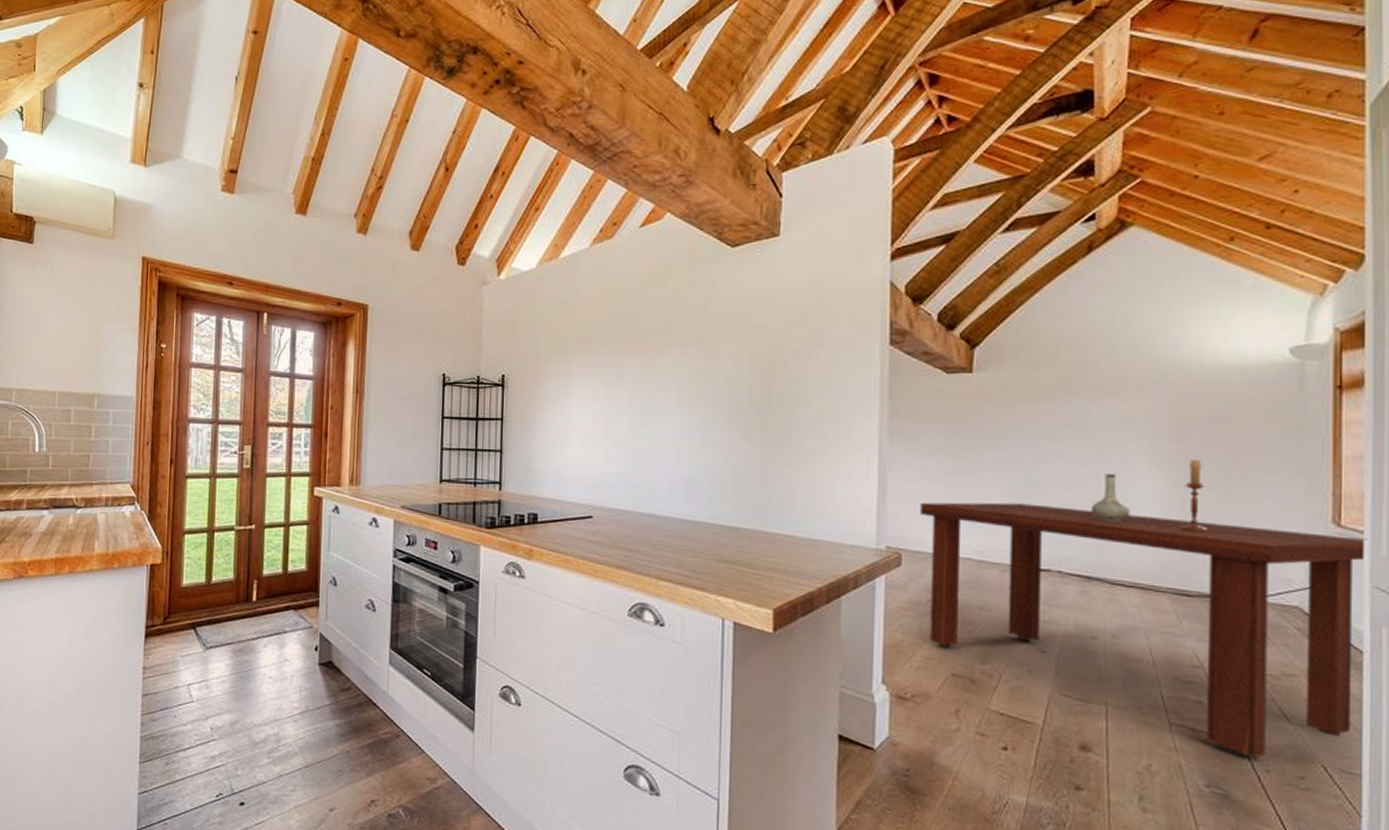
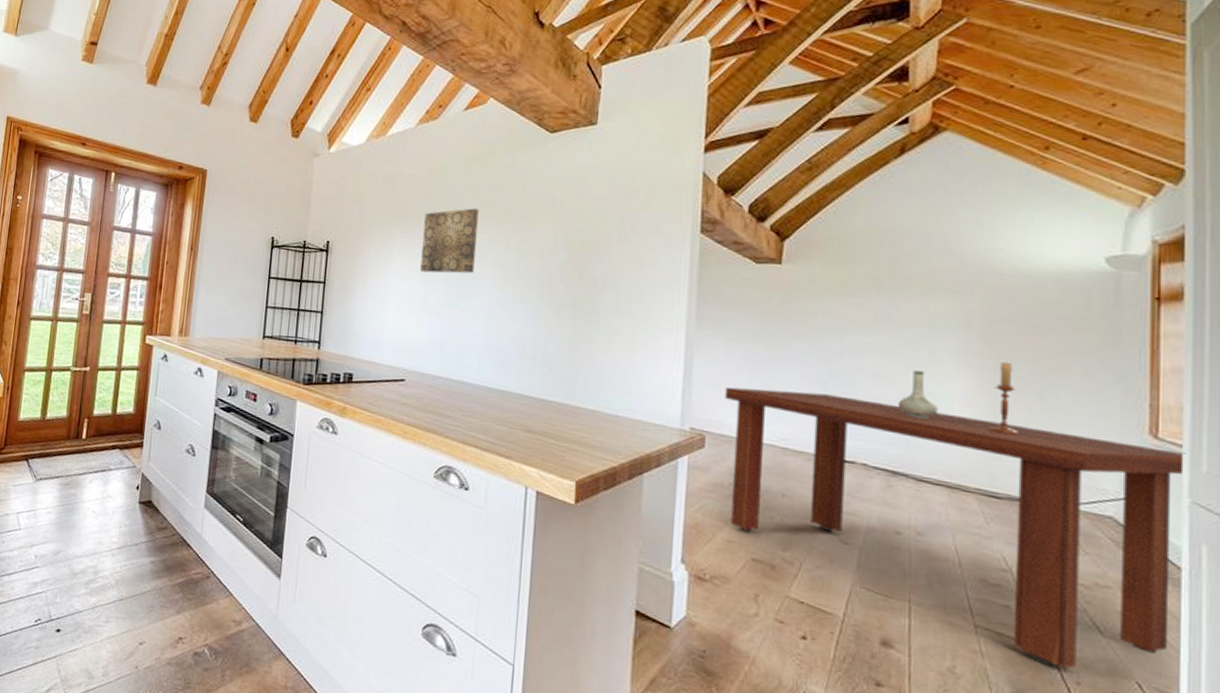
wall art: none [602,331,661,403] -> present [420,208,479,274]

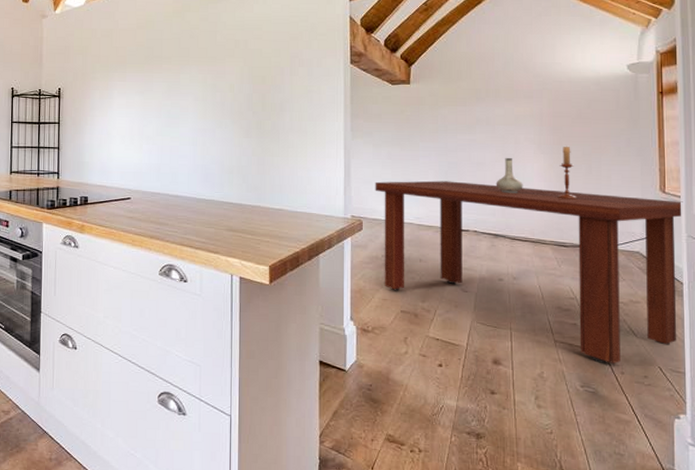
wall art: present [420,208,479,274] -> none [137,54,181,109]

